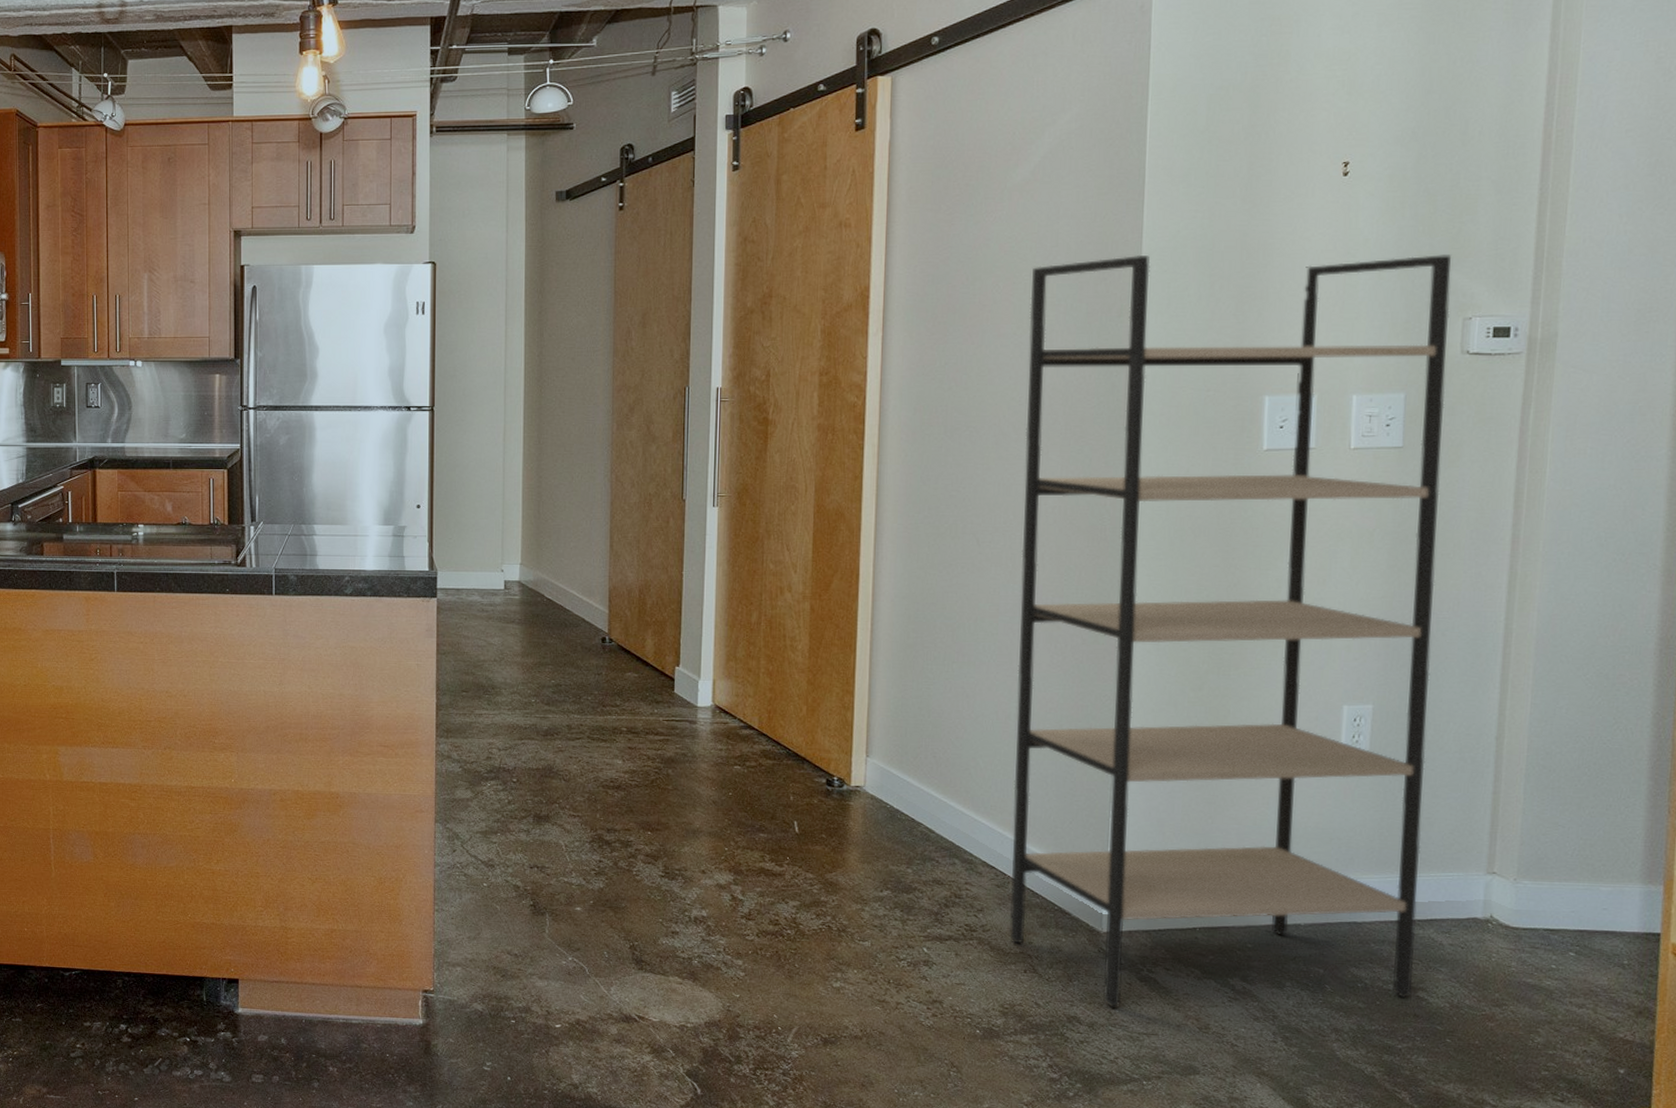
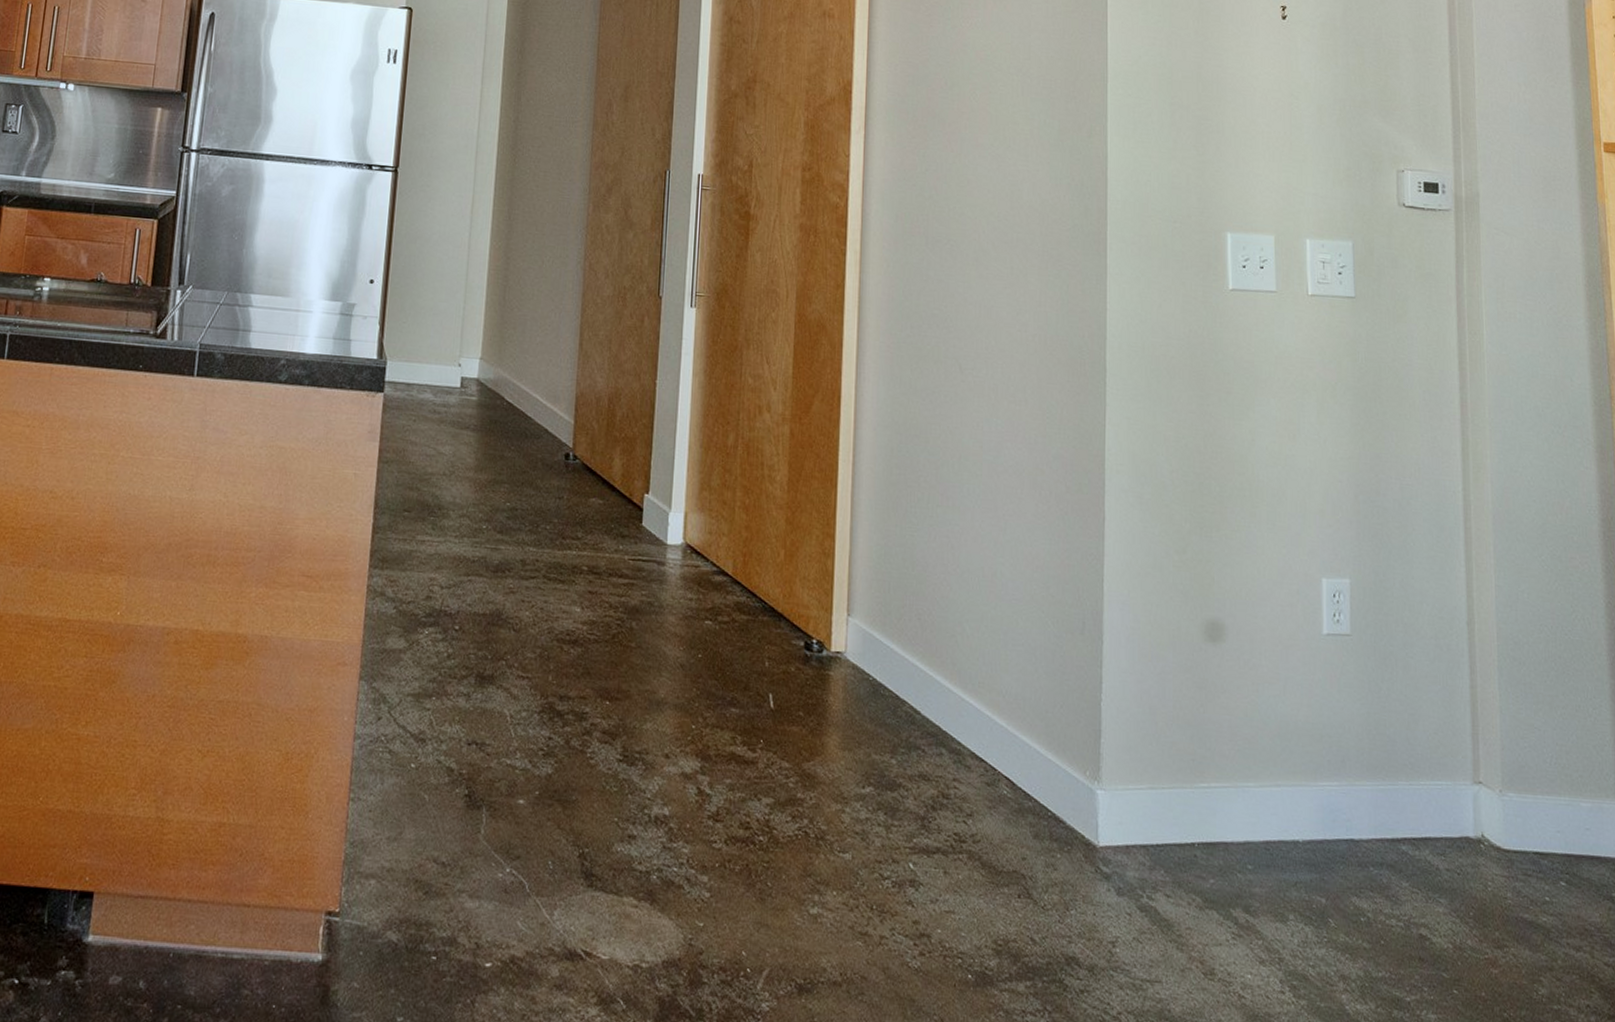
shelving unit: present [1009,254,1452,1008] -> none [1001,76,1415,946]

